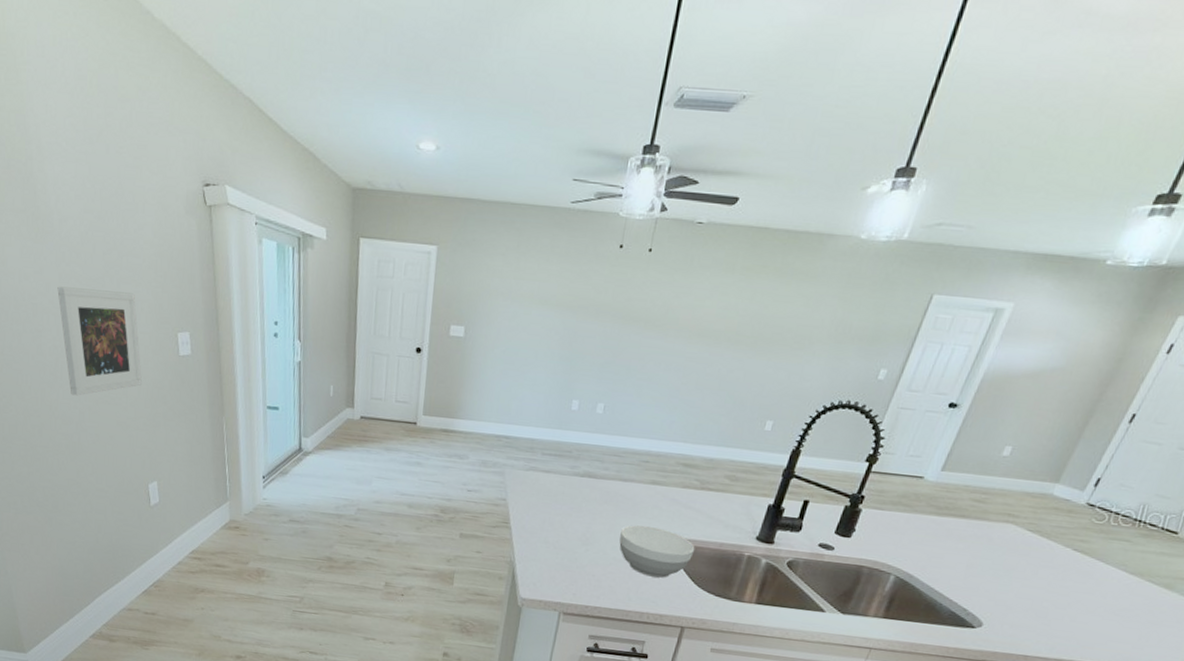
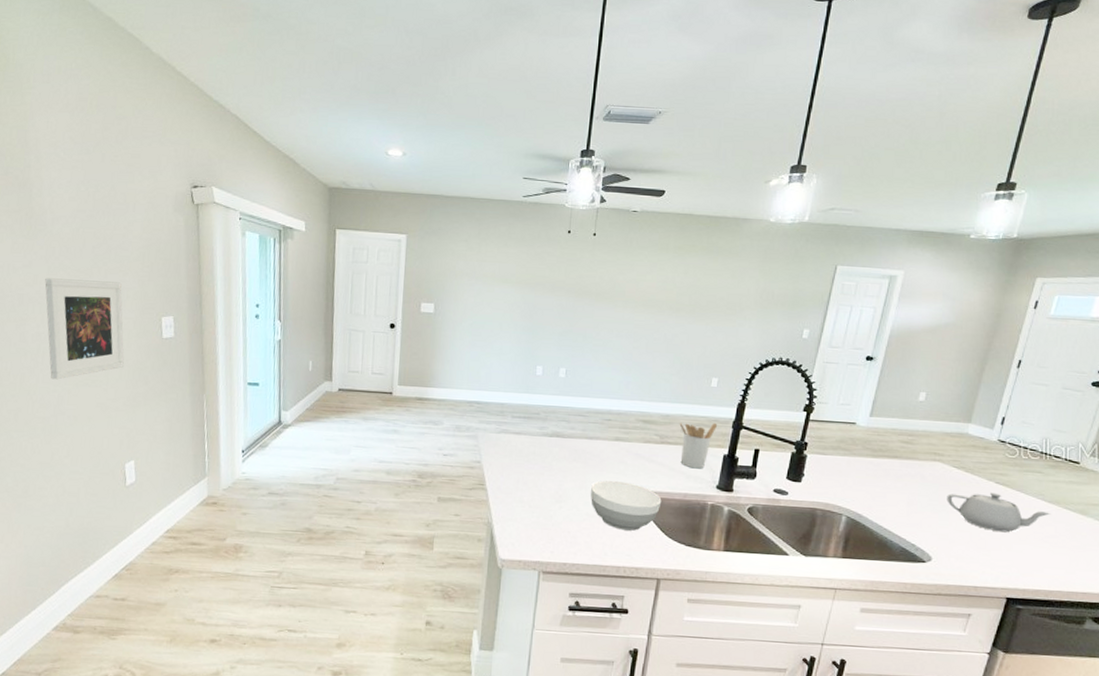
utensil holder: none [720,468,765,518] -> present [679,422,717,469]
teapot: none [1012,558,1130,603] -> present [947,492,1051,533]

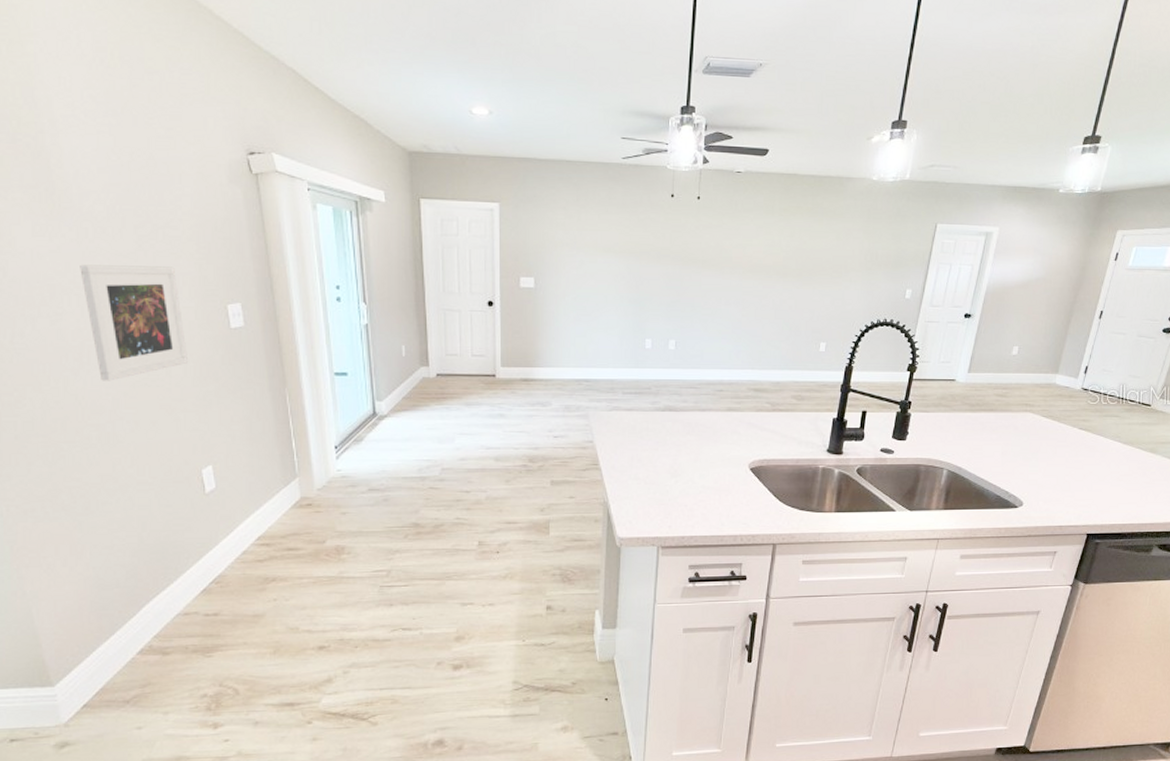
bowl: present [591,480,662,531] -> none [706,451,775,499]
utensil holder: present [679,422,717,469] -> none [790,387,826,434]
teapot: present [947,492,1051,533] -> none [1036,438,1126,474]

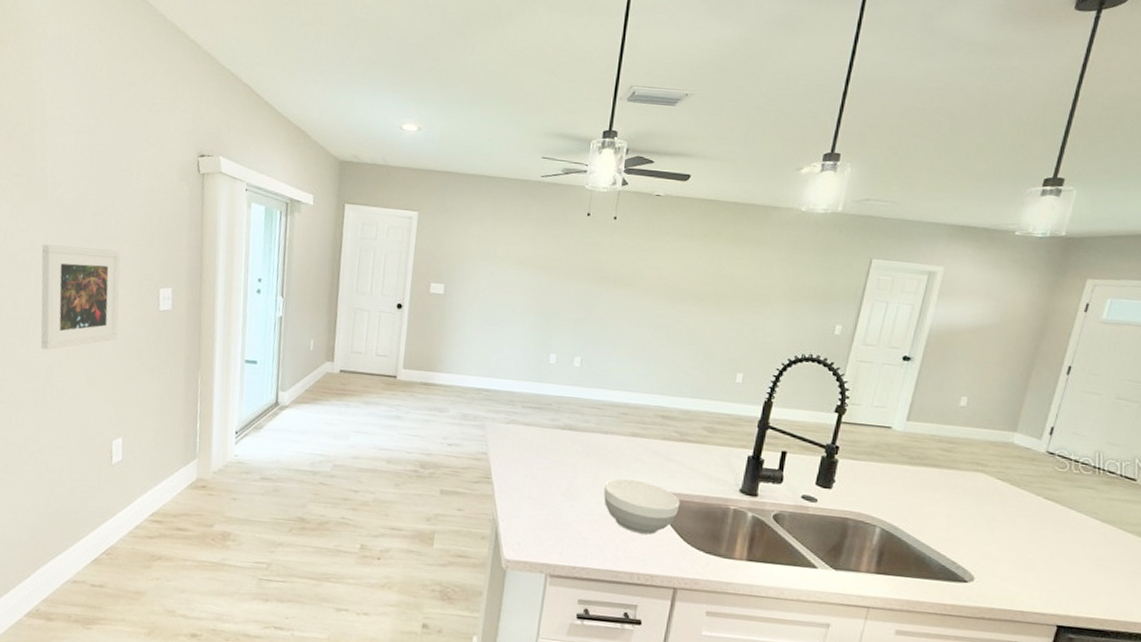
bowl: none [706,451,775,499] -> present [604,478,680,535]

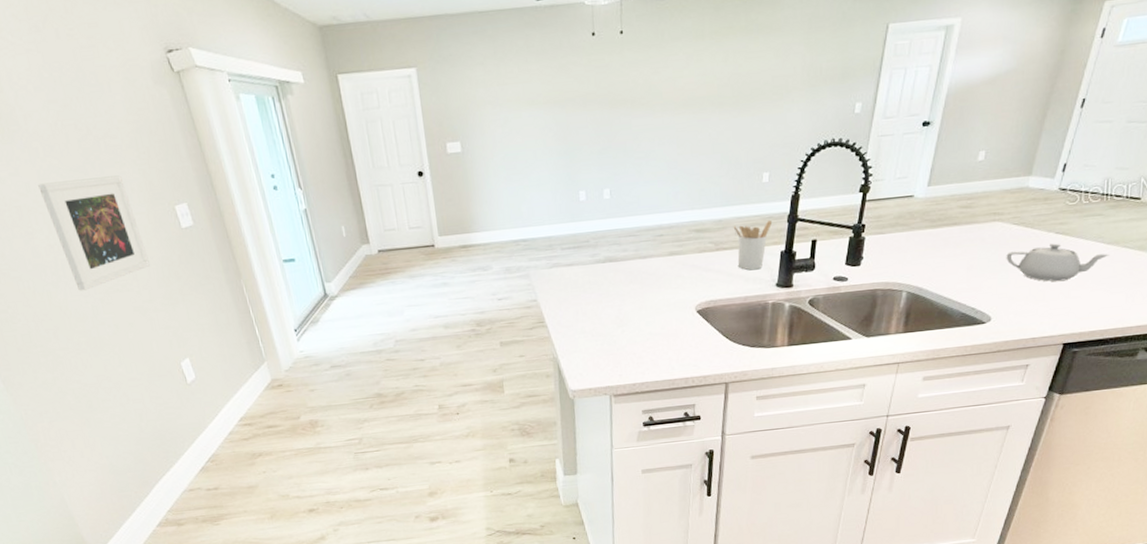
bowl: present [604,478,680,535] -> none [651,295,723,343]
utensil holder: none [701,420,741,470] -> present [733,219,772,270]
teapot: none [990,508,1105,554] -> present [1006,243,1110,282]

